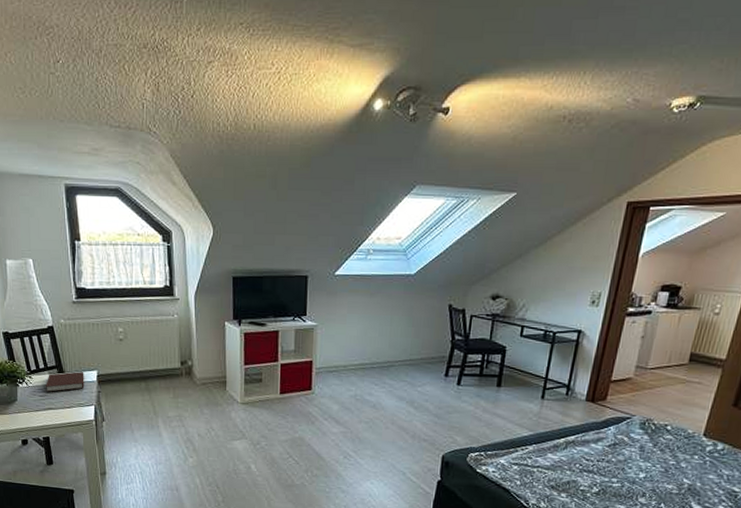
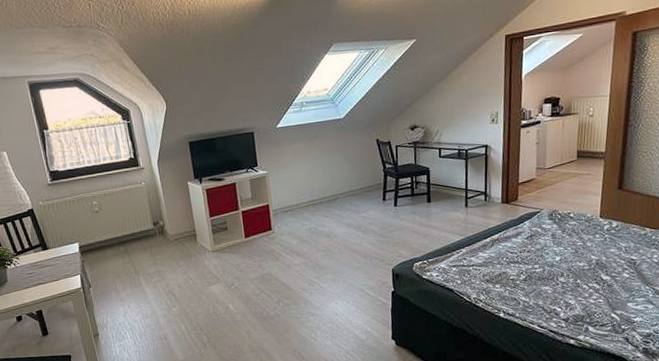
notebook: present [46,371,85,392] -> none [32,245,69,269]

